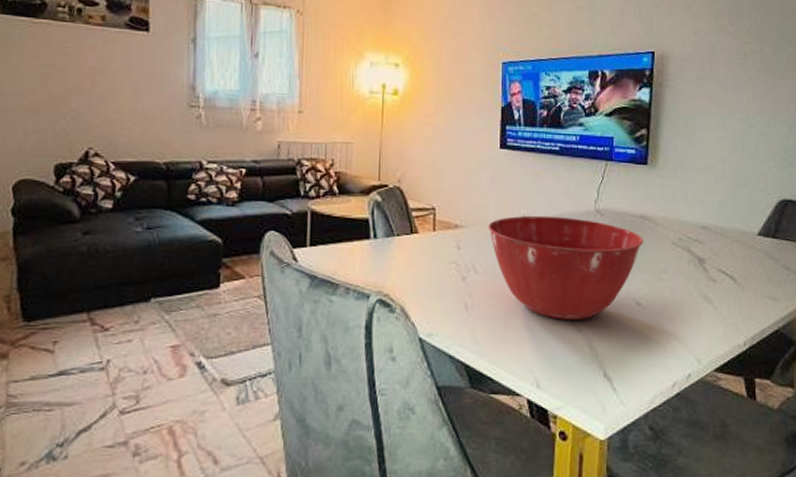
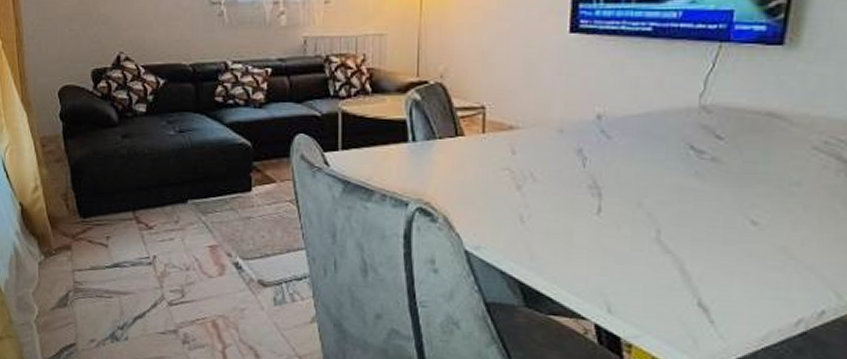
mixing bowl: present [488,215,644,320] -> none [551,114,769,239]

